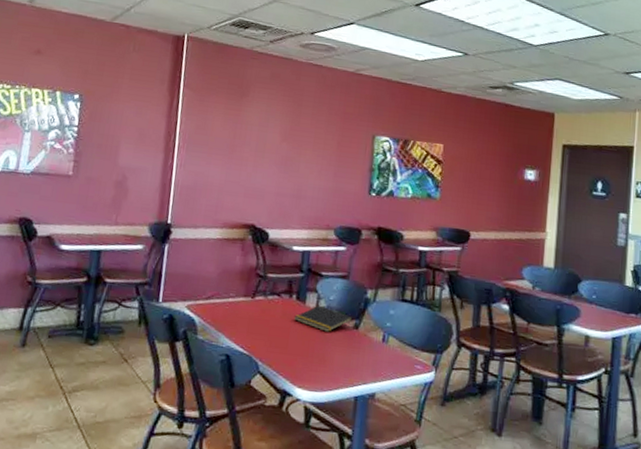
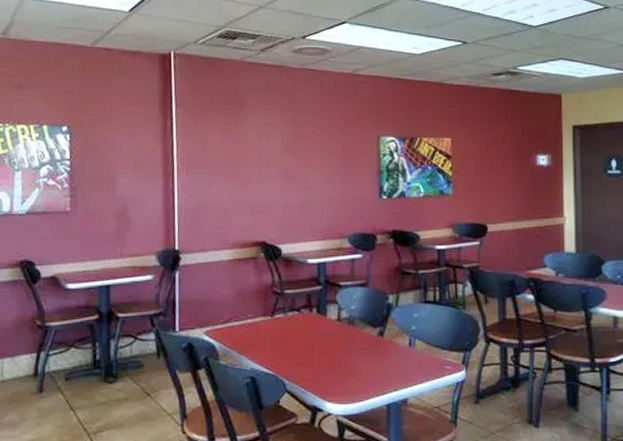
notepad: present [294,306,353,332] -> none [317,317,377,342]

